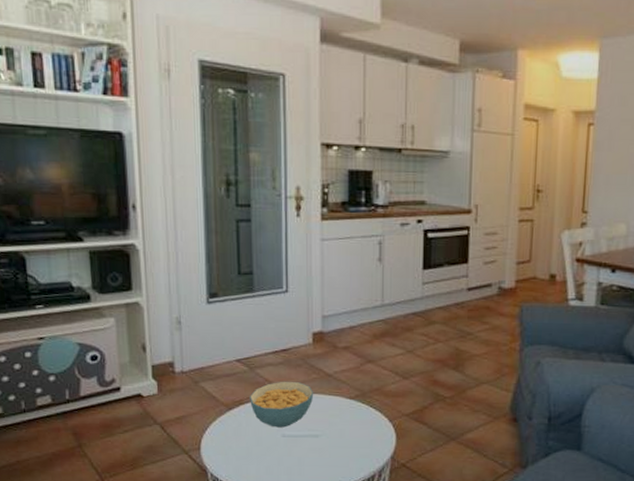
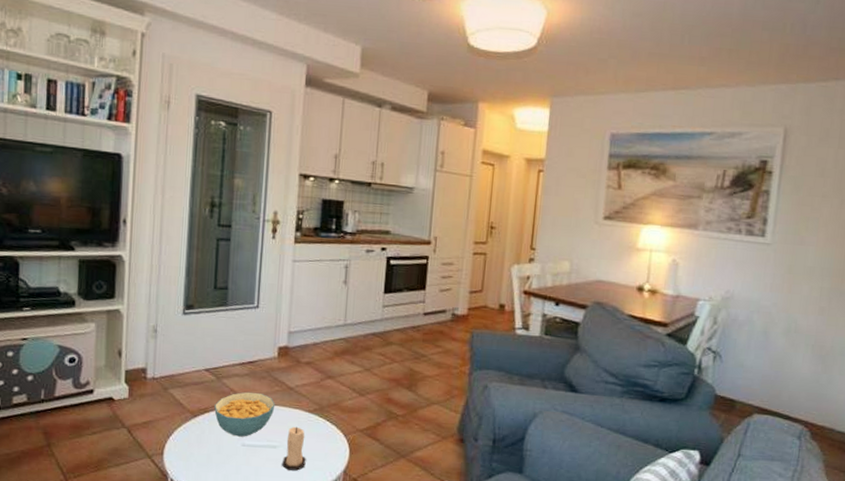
candle: none [326,414,351,459] -> present [282,426,306,471]

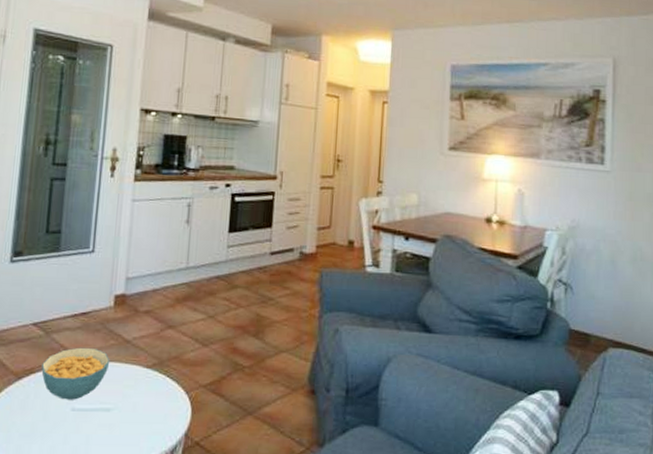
candle: present [282,426,306,471] -> none [116,385,143,437]

